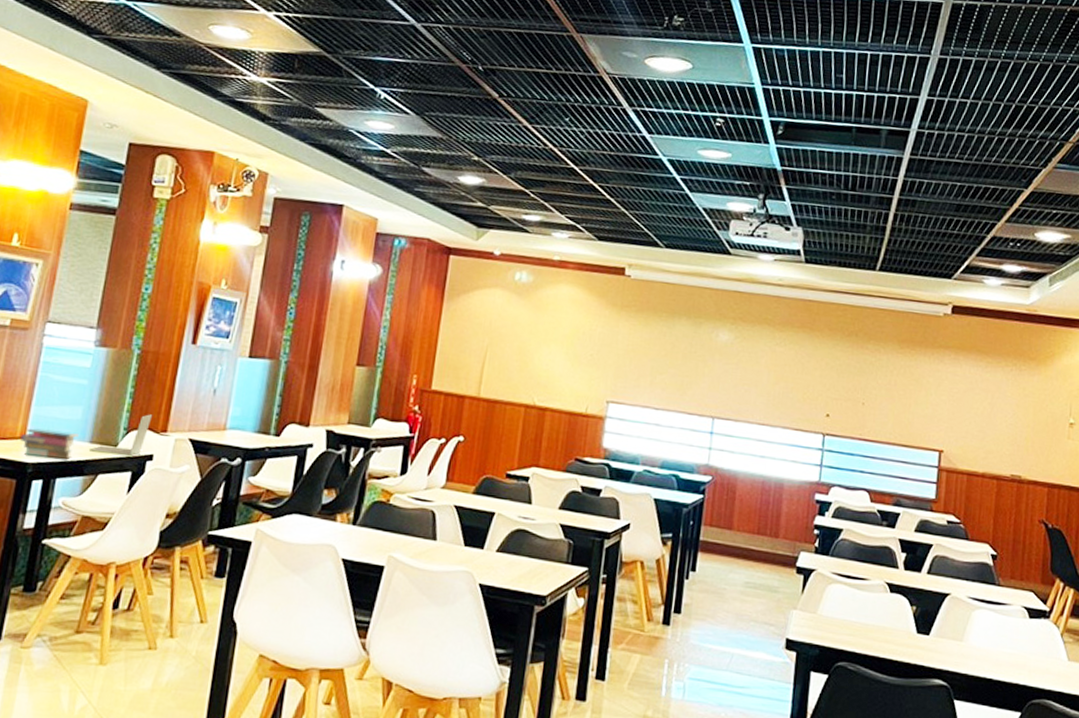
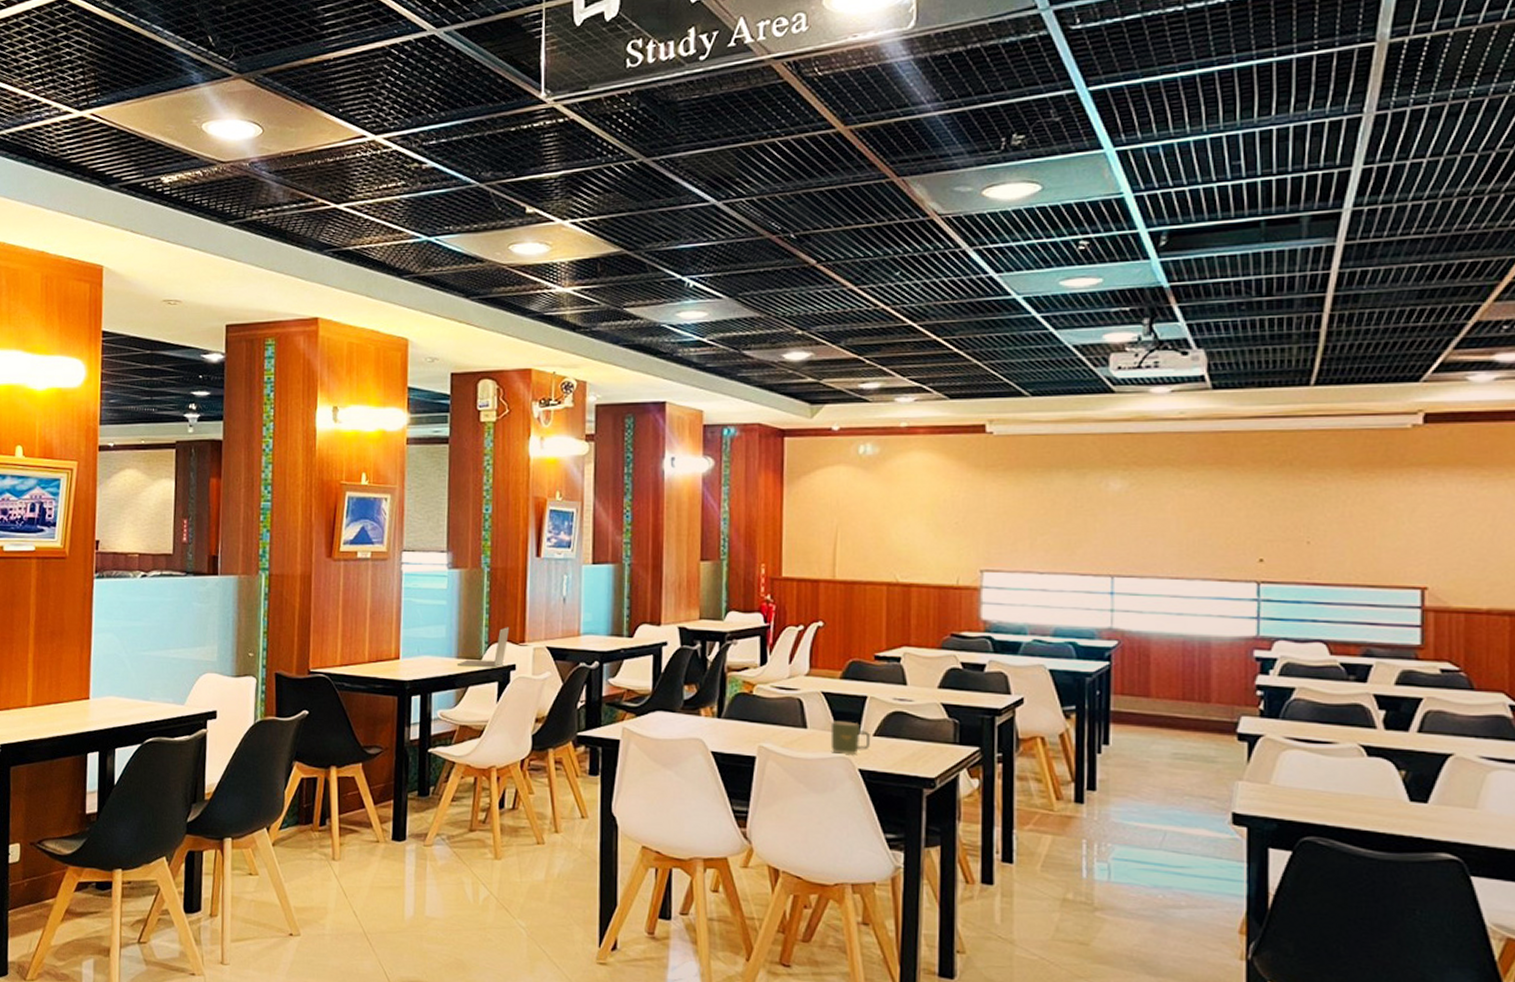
books: present [20,428,79,459] -> none [396,649,446,675]
mug: none [456,534,493,570] -> present [830,721,870,756]

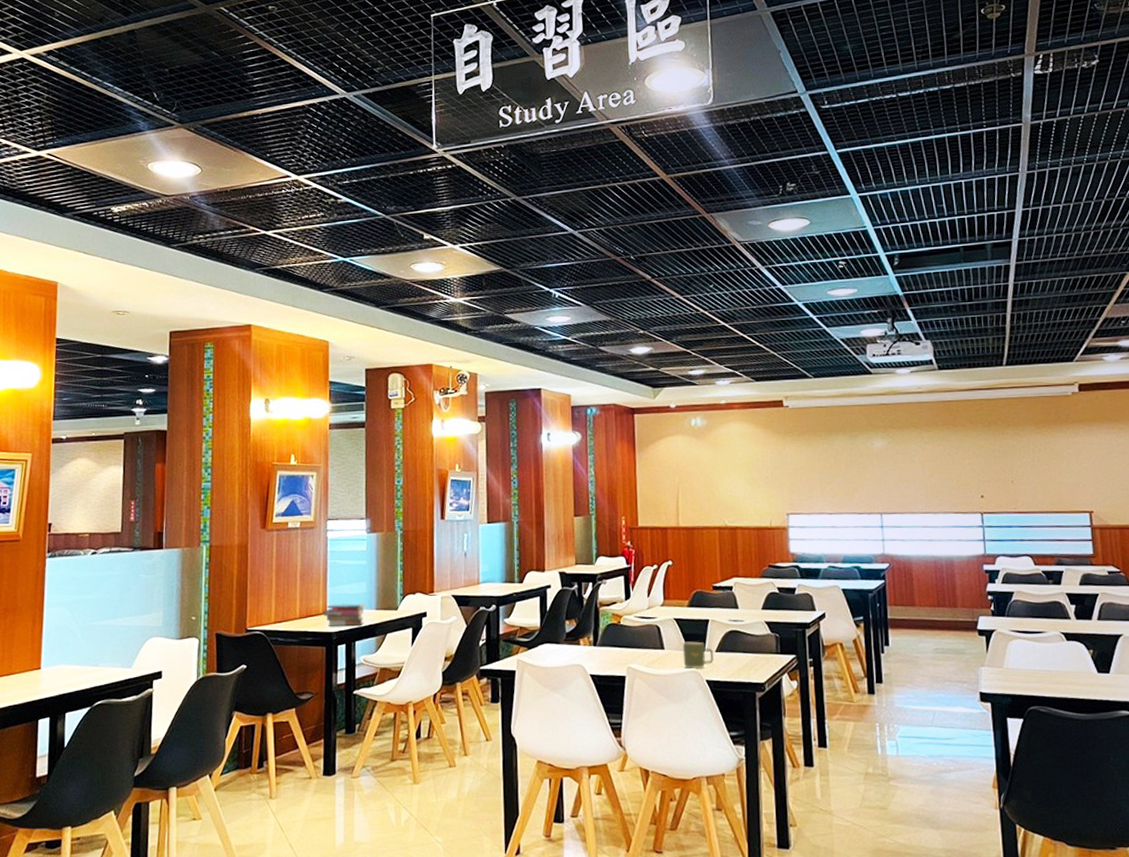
books: none [396,649,446,675] -> present [323,603,367,626]
laptop: present [458,627,510,668] -> none [377,580,421,617]

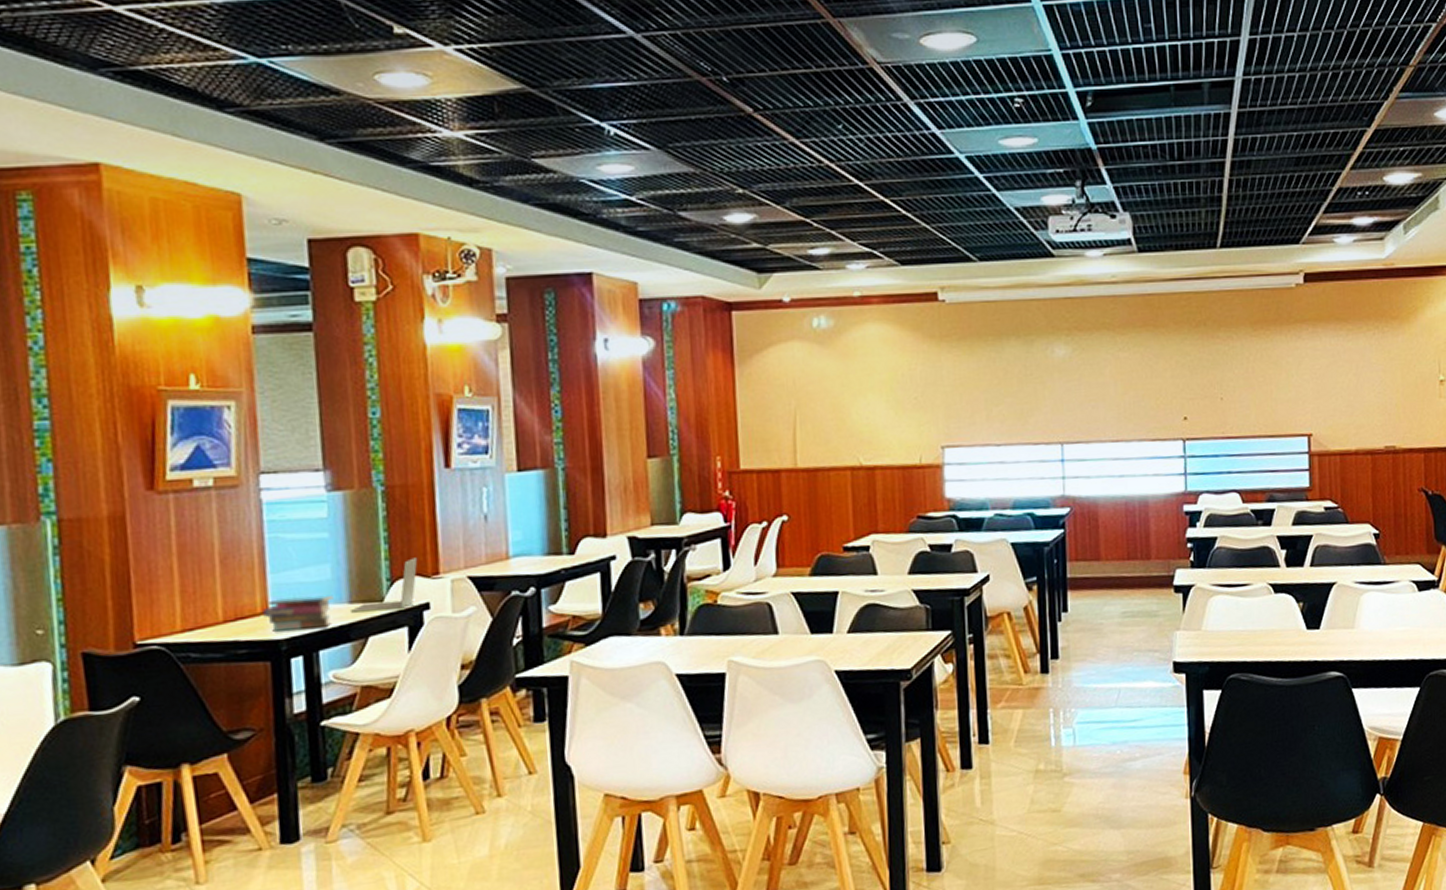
laptop: none [377,580,421,617] -> present [351,557,418,614]
mug: present [682,641,713,669] -> none [802,621,845,658]

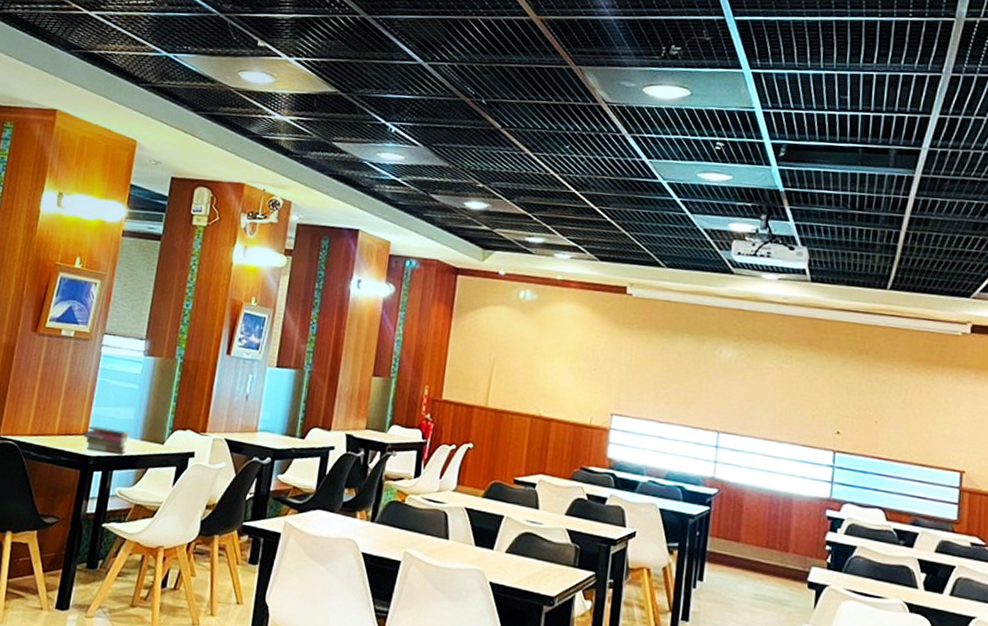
laptop: present [351,557,418,614] -> none [141,416,194,454]

